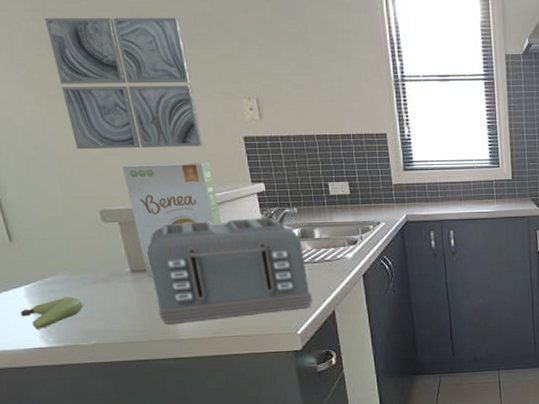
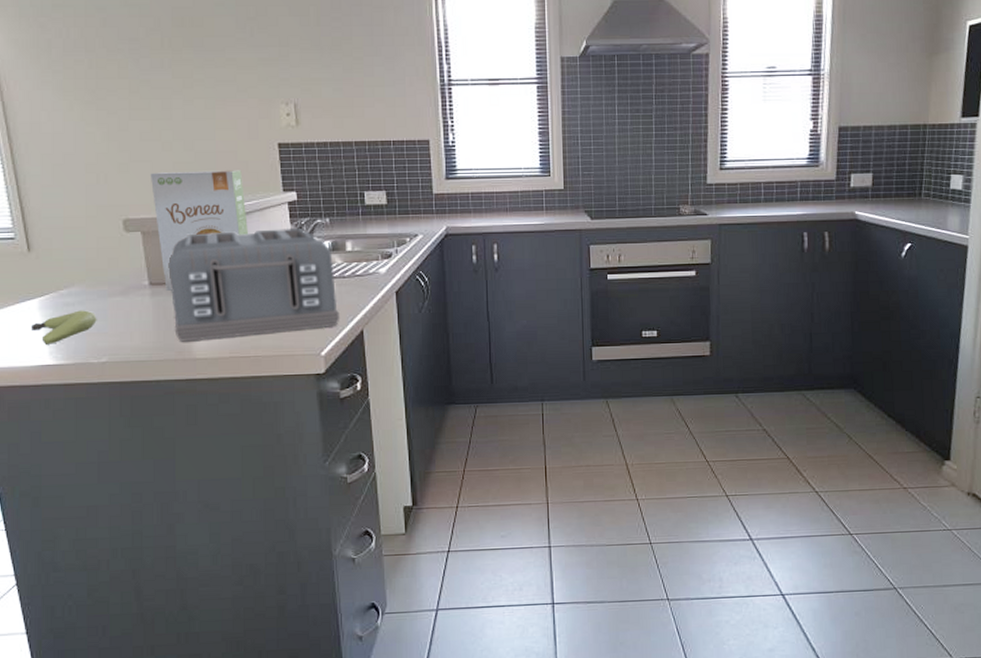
wall art: present [44,17,204,150] -> none [86,22,236,156]

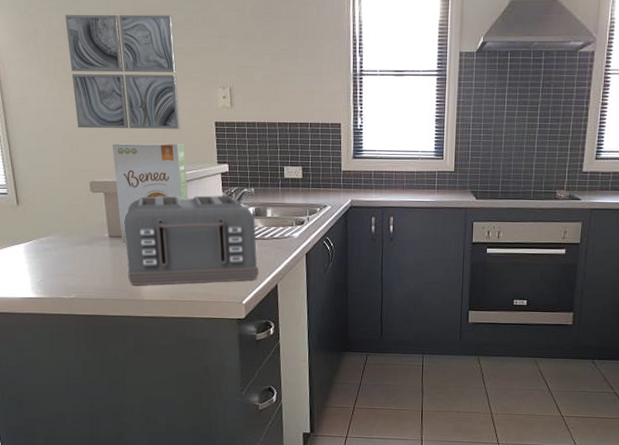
banana: present [32,310,97,345] -> none [19,255,68,281]
wall art: none [86,22,236,156] -> present [65,14,181,129]

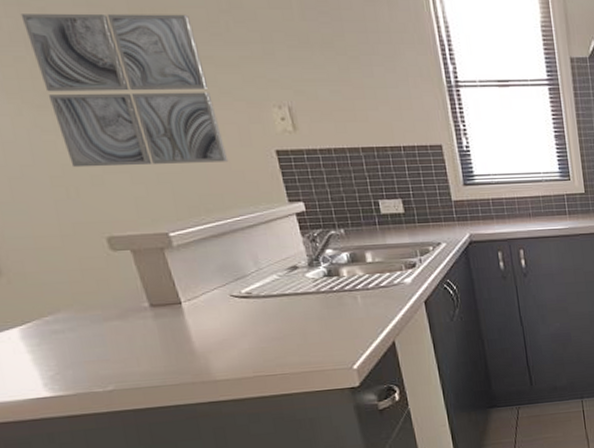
food box: present [112,143,188,243] -> none [130,180,256,312]
toaster: present [124,195,259,286] -> none [167,241,368,364]

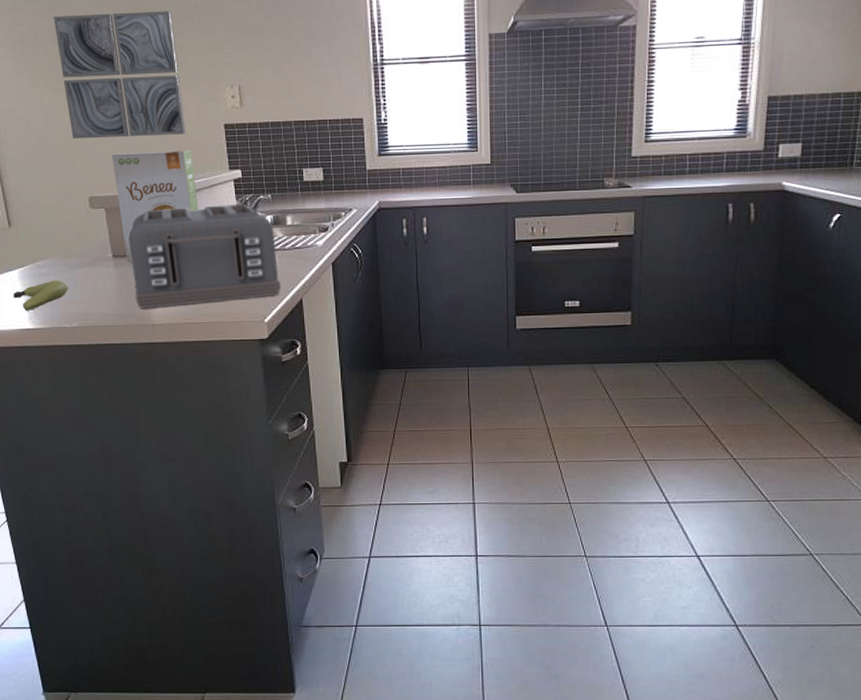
banana: none [16,337,95,376] -> present [13,280,68,311]
food box: none [130,180,256,312] -> present [111,150,198,262]
toaster: none [167,241,368,364] -> present [128,204,281,309]

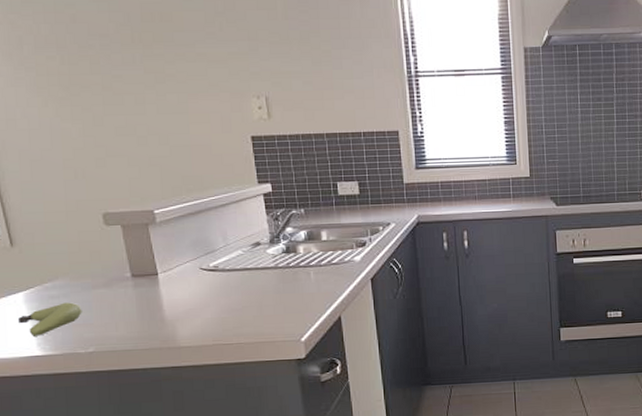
wall art: present [53,10,187,139] -> none [56,17,210,152]
food box: present [111,150,198,262] -> none [127,163,225,282]
toaster: present [128,204,281,309] -> none [149,219,317,331]

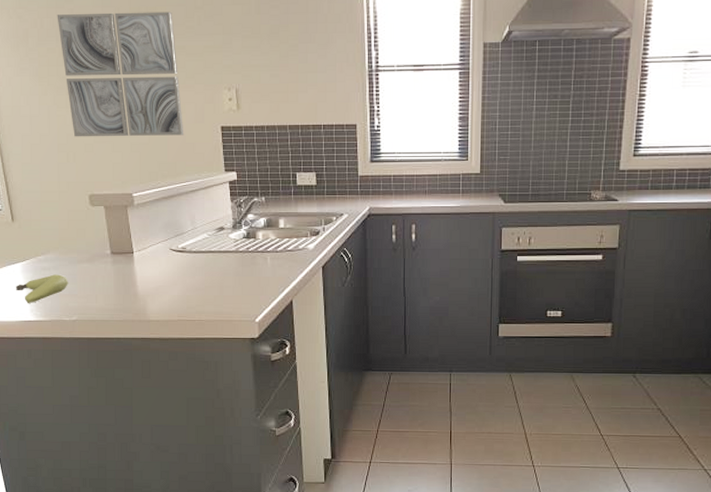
wall art: none [56,17,210,152] -> present [57,11,184,137]

